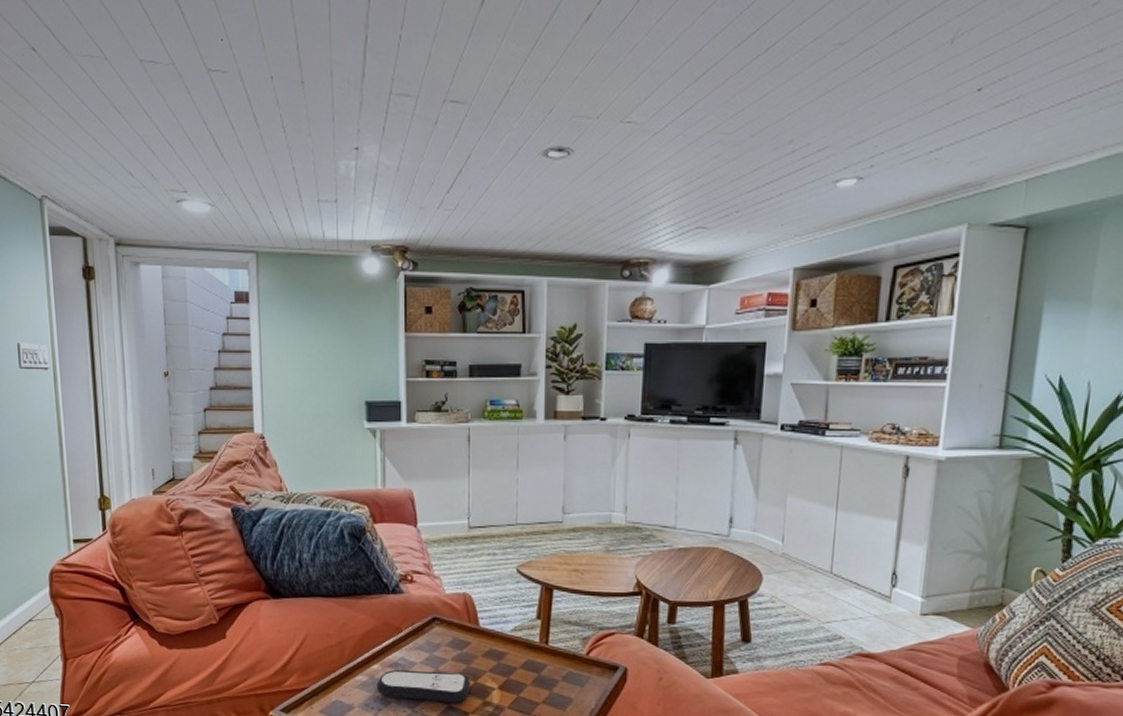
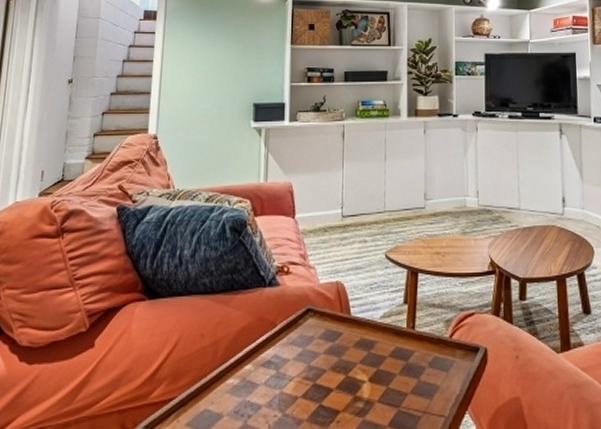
remote control: present [376,669,471,703] -> none [247,366,342,402]

